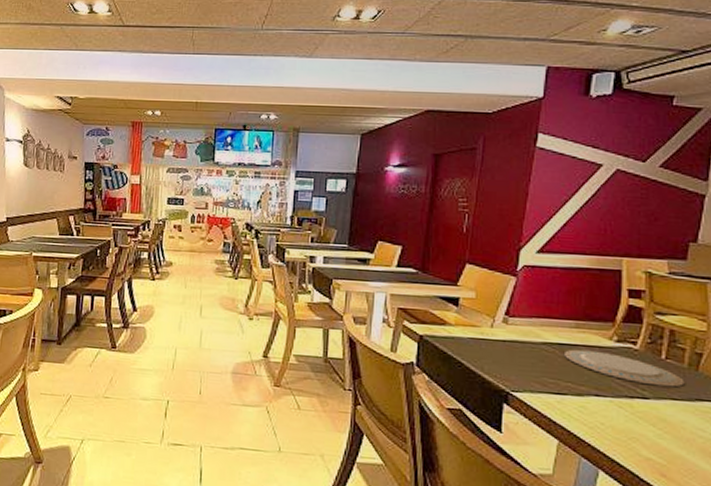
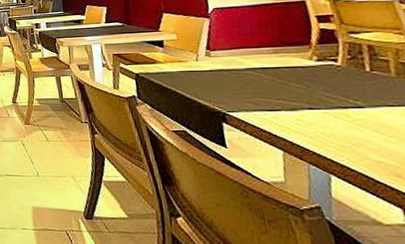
plate: present [565,349,685,388] -> none [269,70,397,96]

